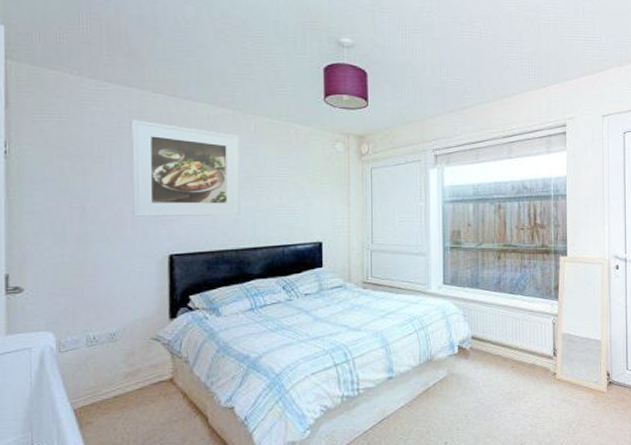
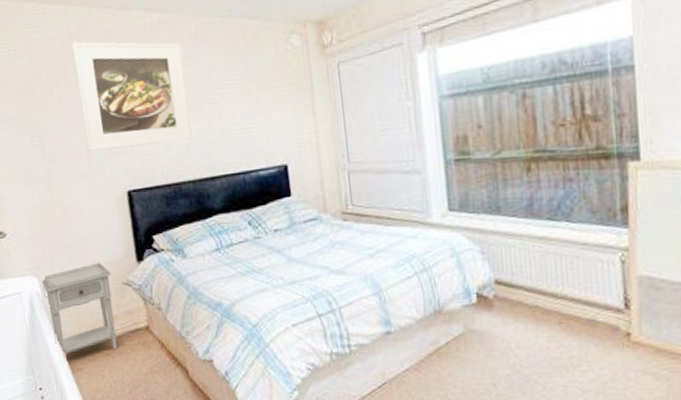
nightstand: none [59,319,140,409] -> present [42,263,117,354]

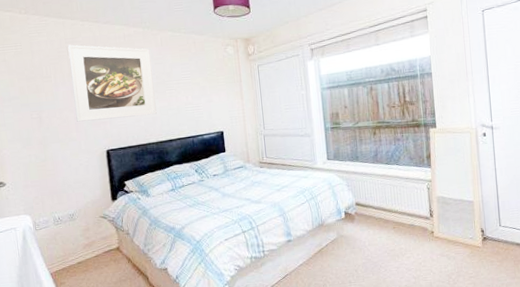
nightstand: present [42,263,117,354] -> none [34,202,94,273]

